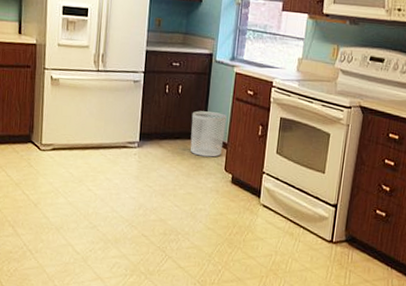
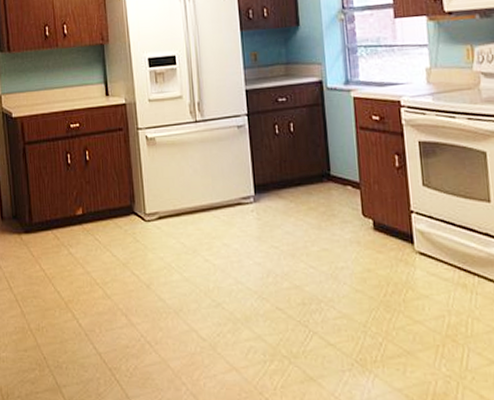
waste bin: present [190,111,227,157] -> none [310,147,355,202]

